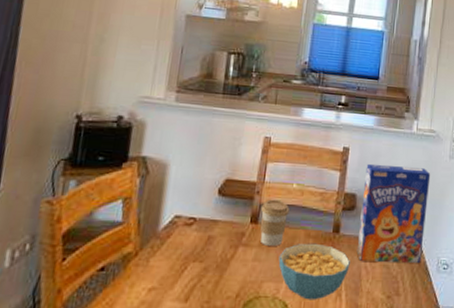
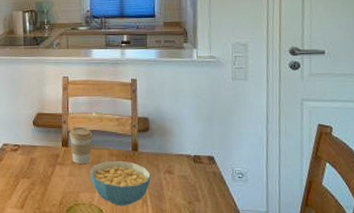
cereal box: present [356,163,431,263] -> none [154,90,216,173]

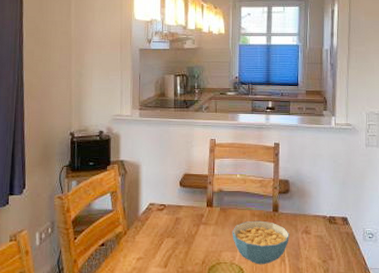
coffee cup: present [69,127,93,164] -> none [214,188,236,224]

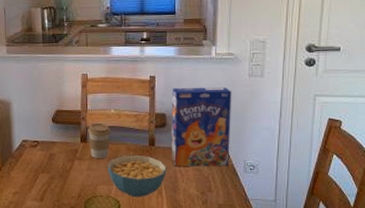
coffee cup: none [214,188,236,224] -> present [88,123,111,158]
cereal box: none [293,155,351,233] -> present [171,87,232,166]

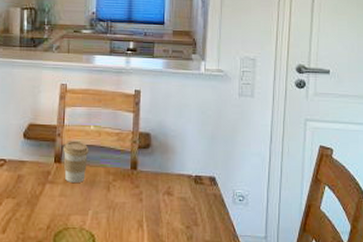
cereal bowl: present [107,155,166,197] -> none [83,179,149,231]
cereal box: present [171,87,232,166] -> none [154,104,221,195]

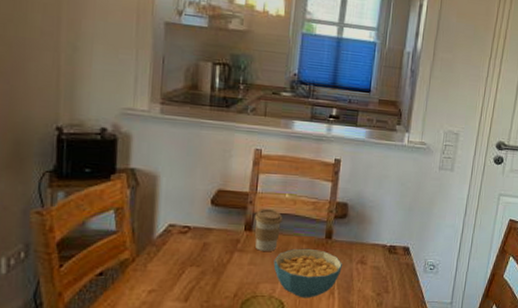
cereal bowl: none [83,179,149,231] -> present [273,248,342,298]

